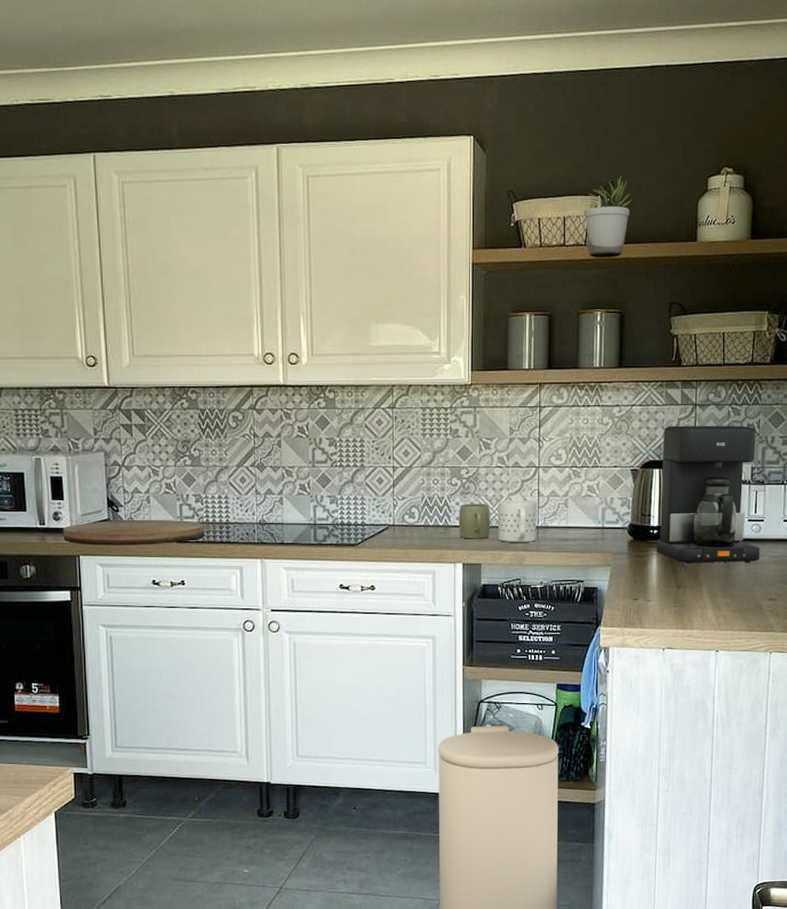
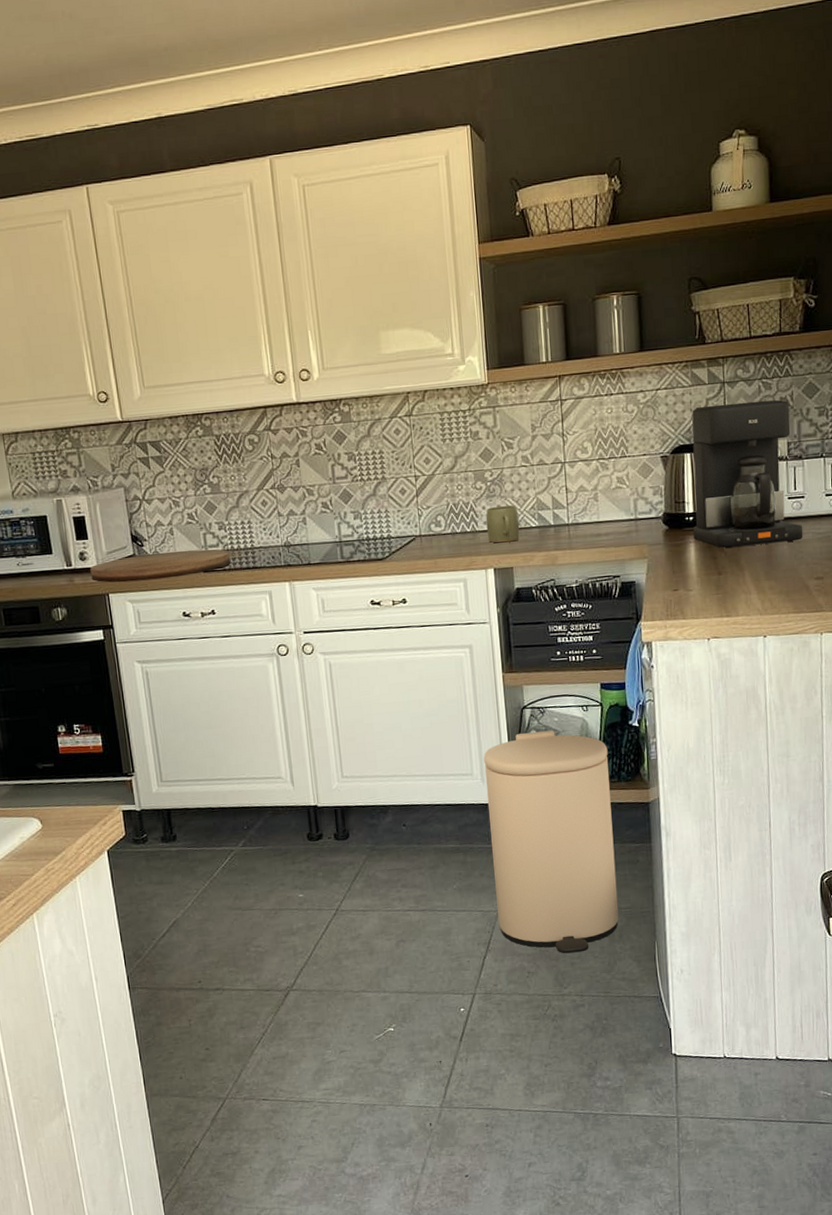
mug: present [498,500,538,542] -> none [525,497,568,543]
potted plant: present [582,176,632,258] -> none [589,151,641,240]

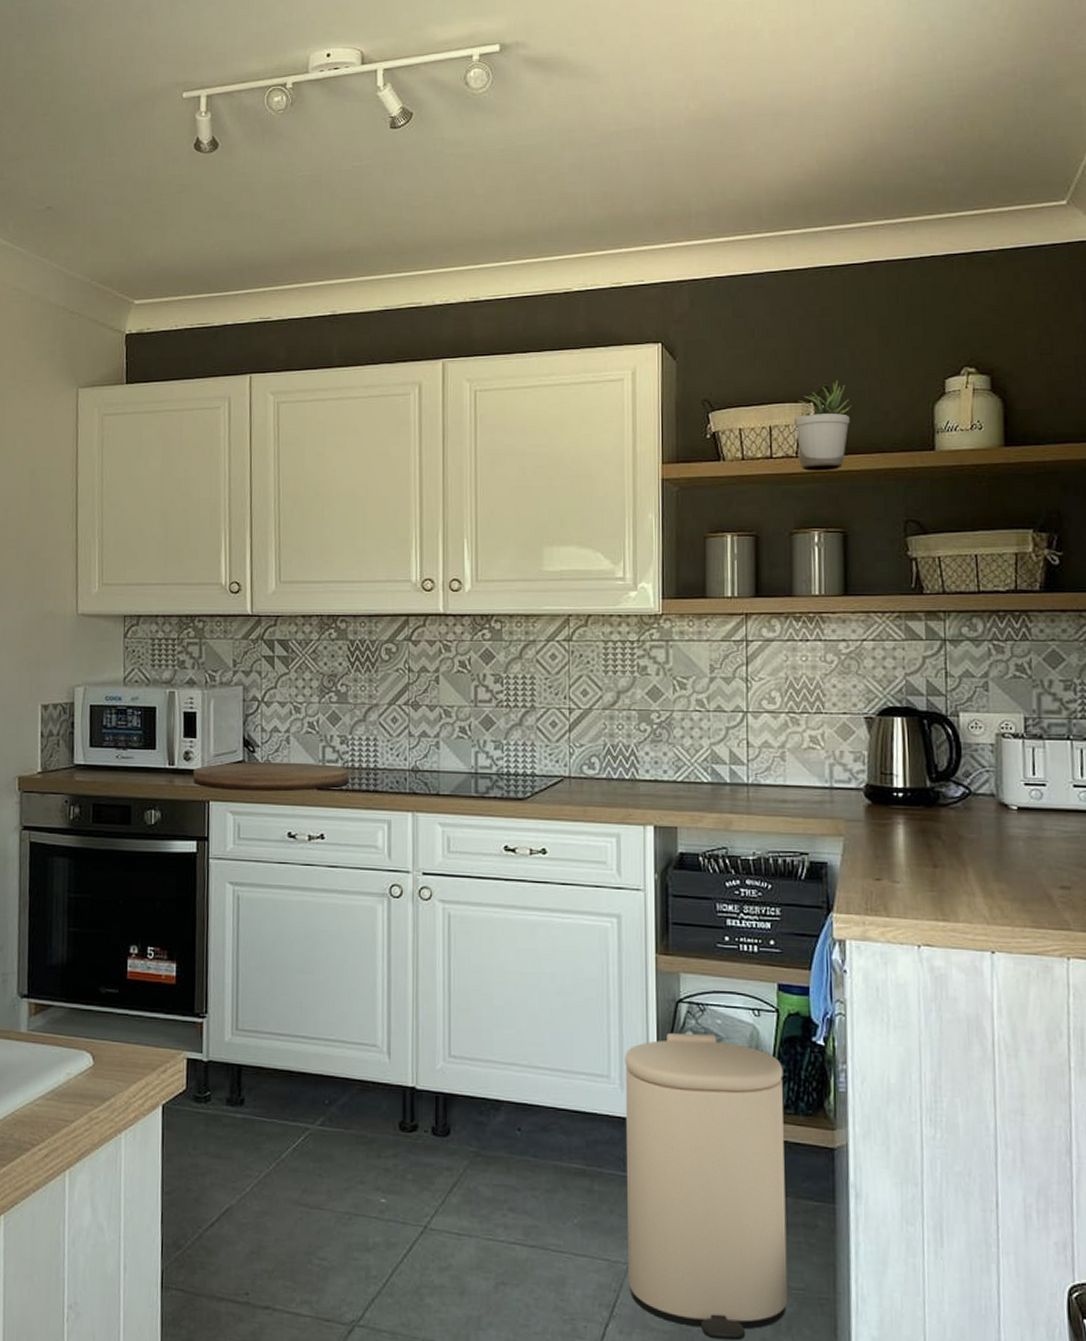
mug: present [485,505,520,543] -> none [648,753,689,797]
potted plant: none [589,151,641,240] -> present [792,380,852,471]
coffee maker: present [692,400,803,549] -> none [903,664,1044,838]

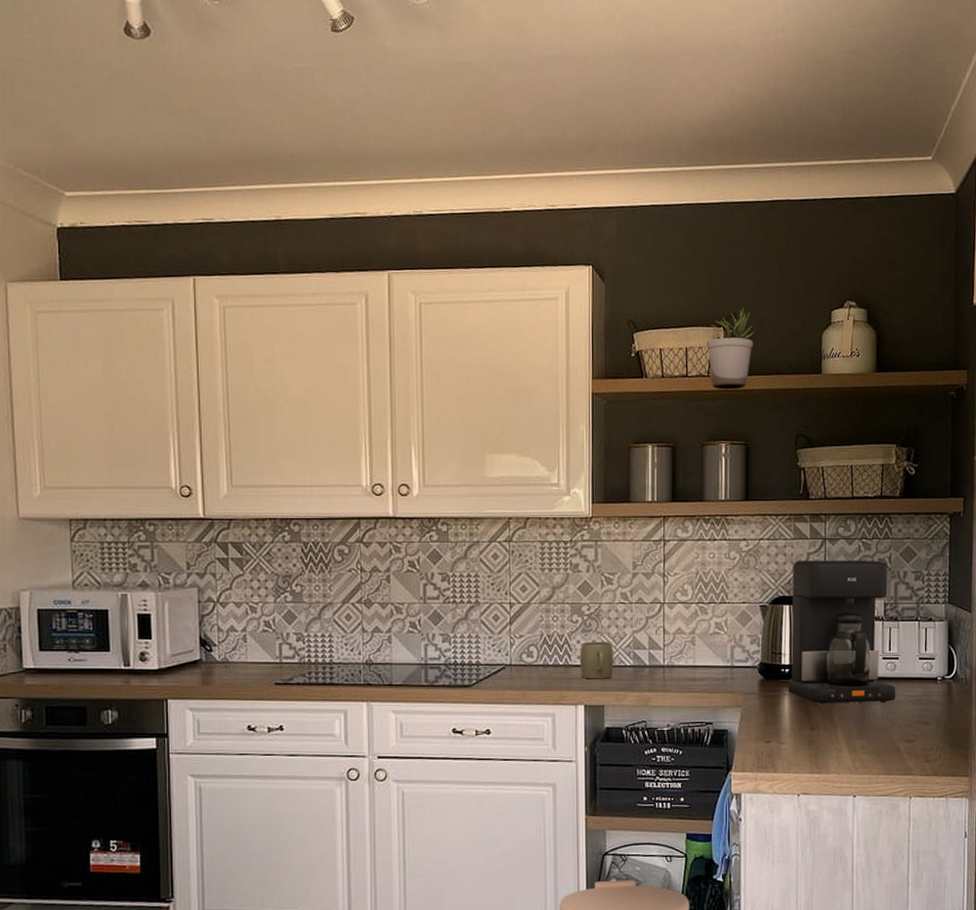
cutting board: present [193,761,350,792] -> none [150,659,306,689]
mug: none [648,753,689,797] -> present [580,641,614,679]
coffee maker: none [903,664,1044,838] -> present [789,560,896,704]

